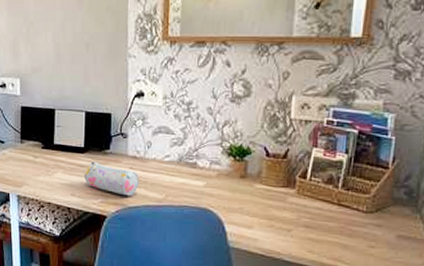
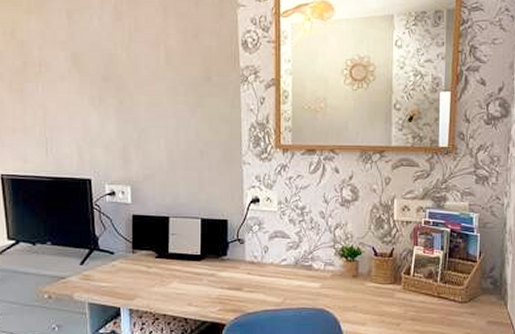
pencil case: present [84,161,140,196] -> none [202,269,258,302]

